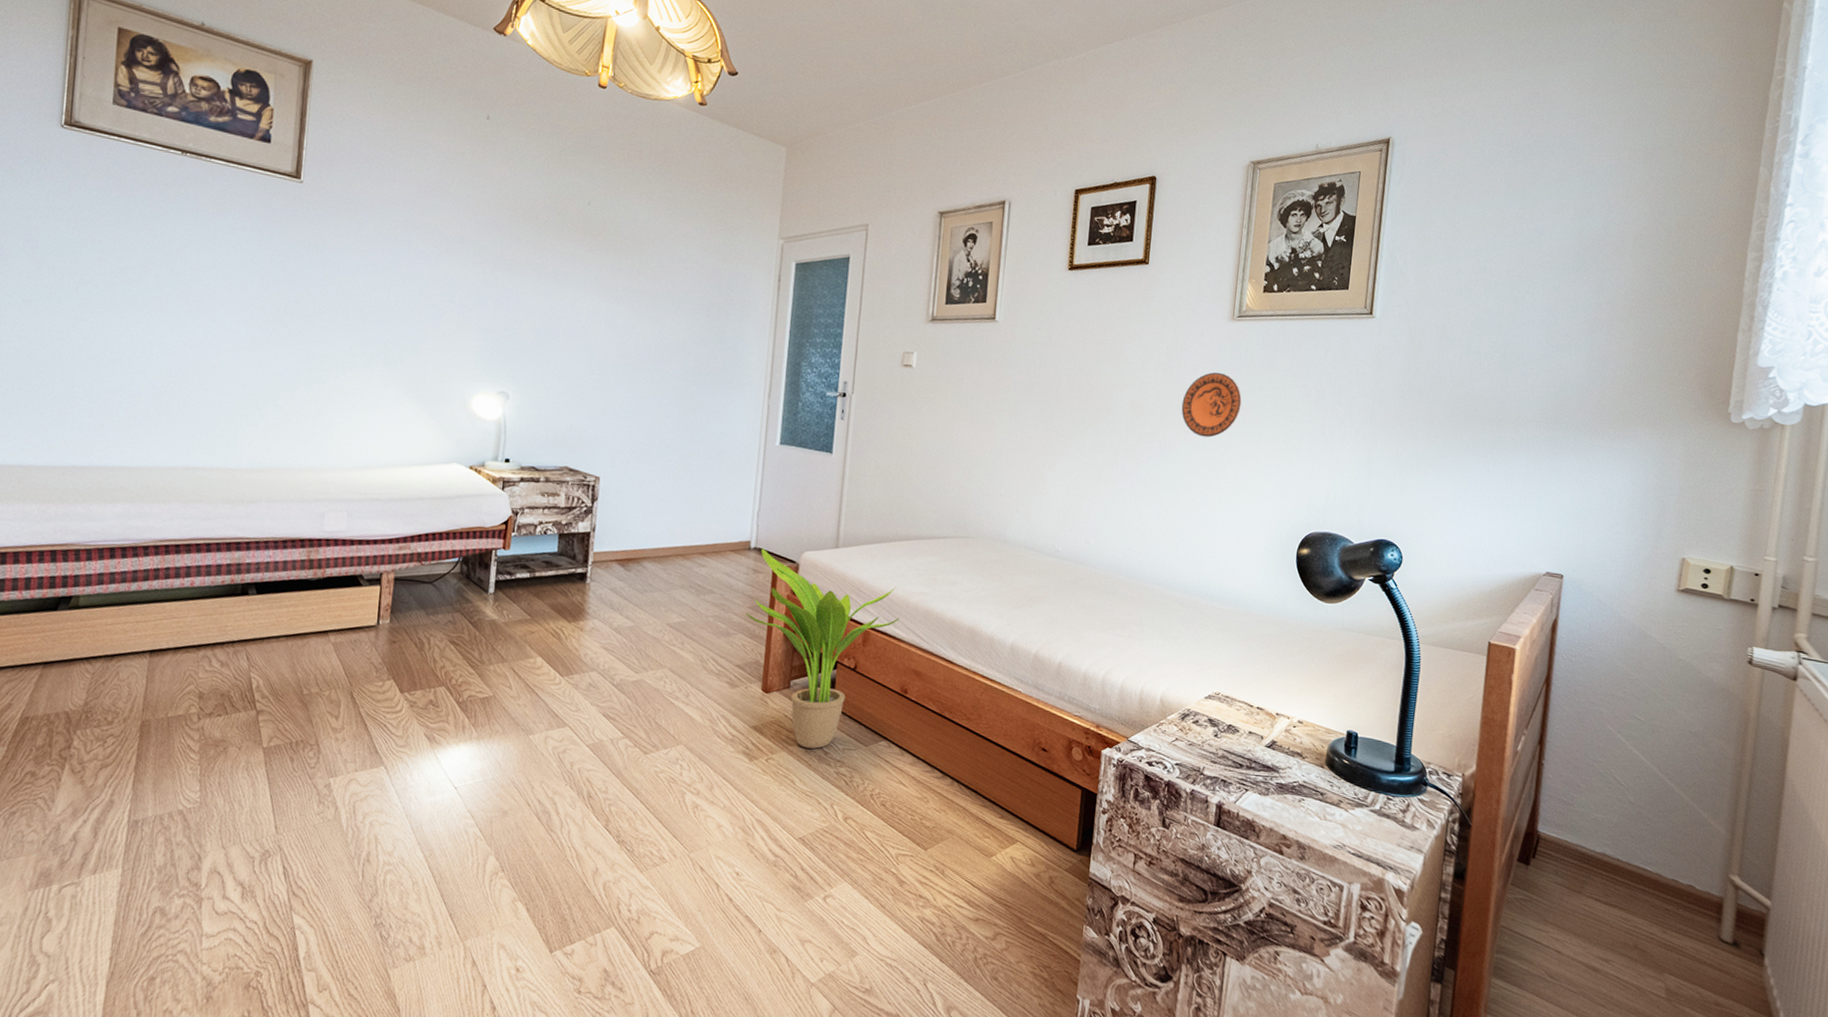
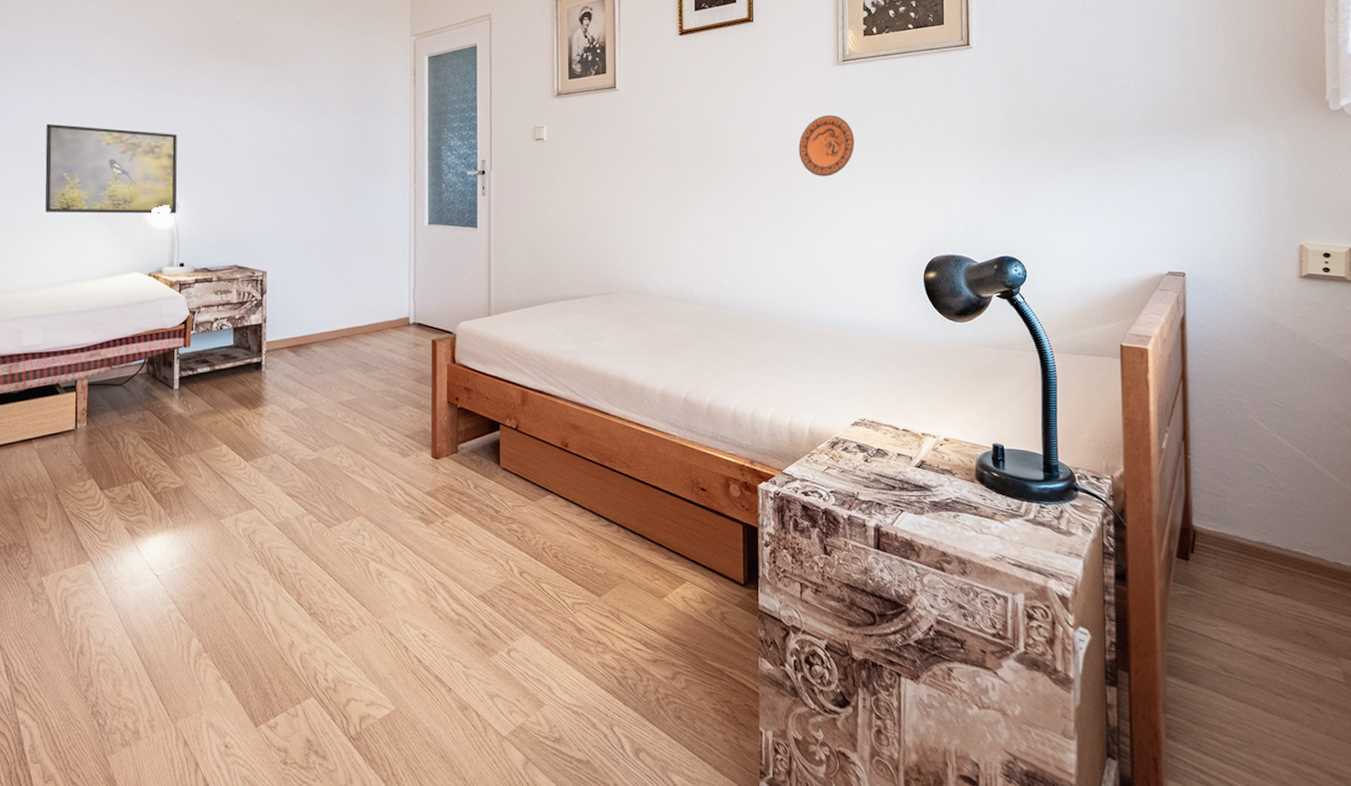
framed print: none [359,291,513,404] -> present [45,124,177,213]
potted plant: present [745,548,900,749] -> none [410,323,554,508]

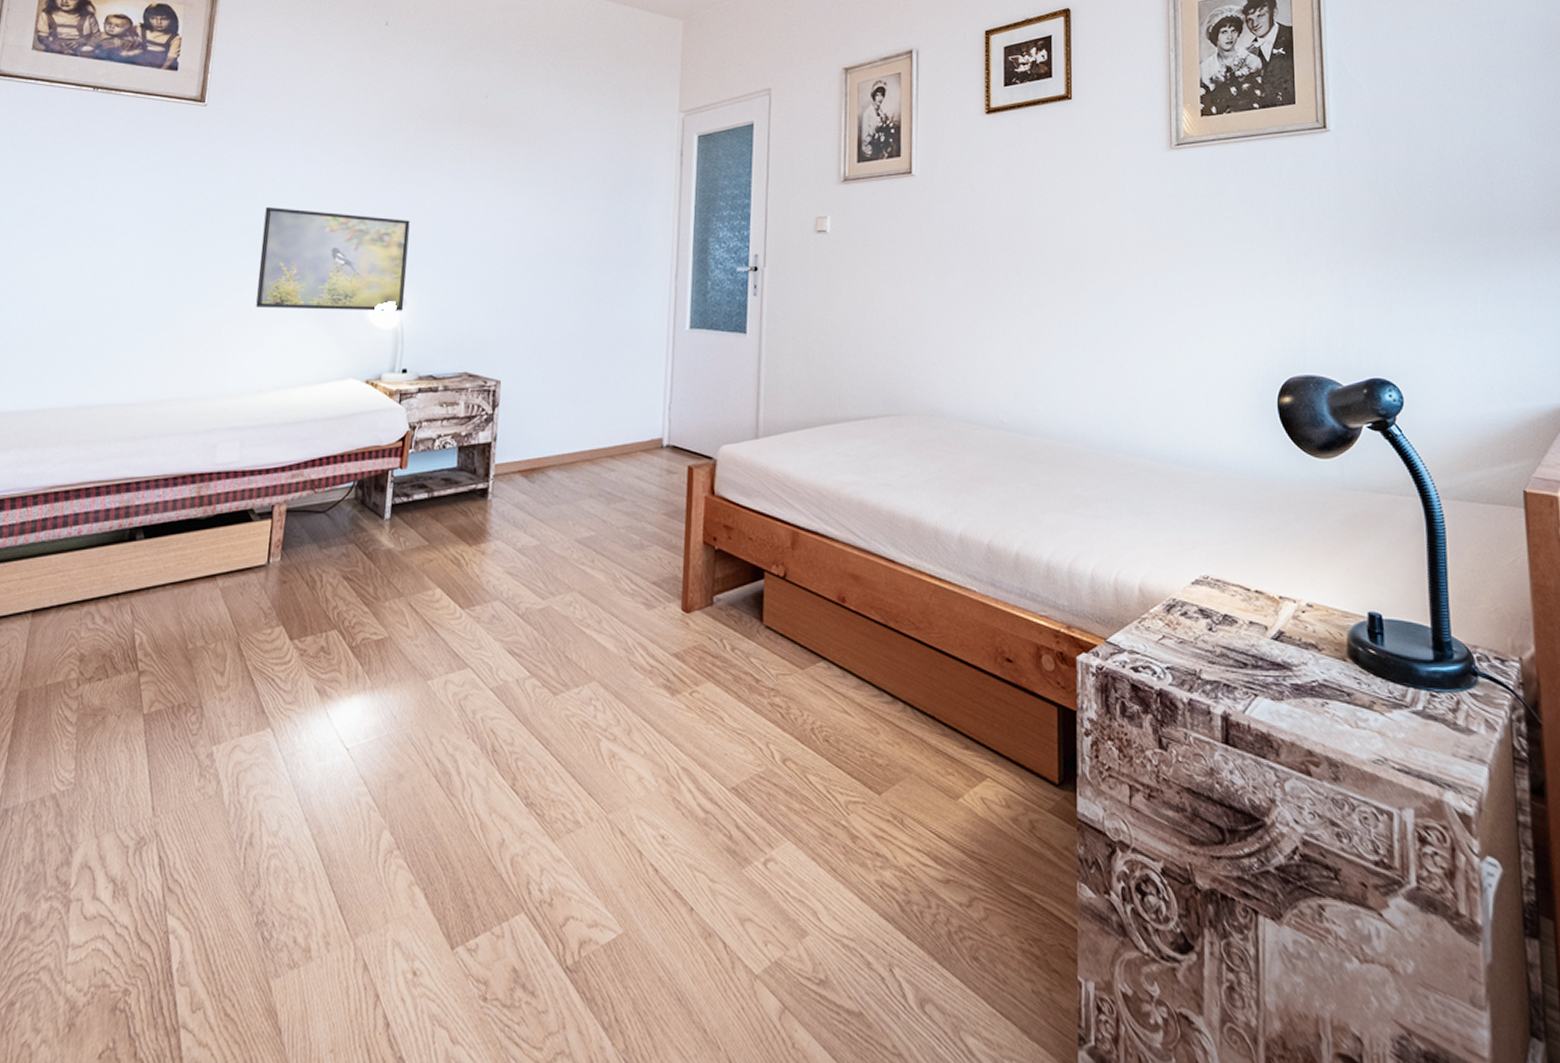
decorative plate: present [798,114,855,177] -> none [1125,206,1192,279]

